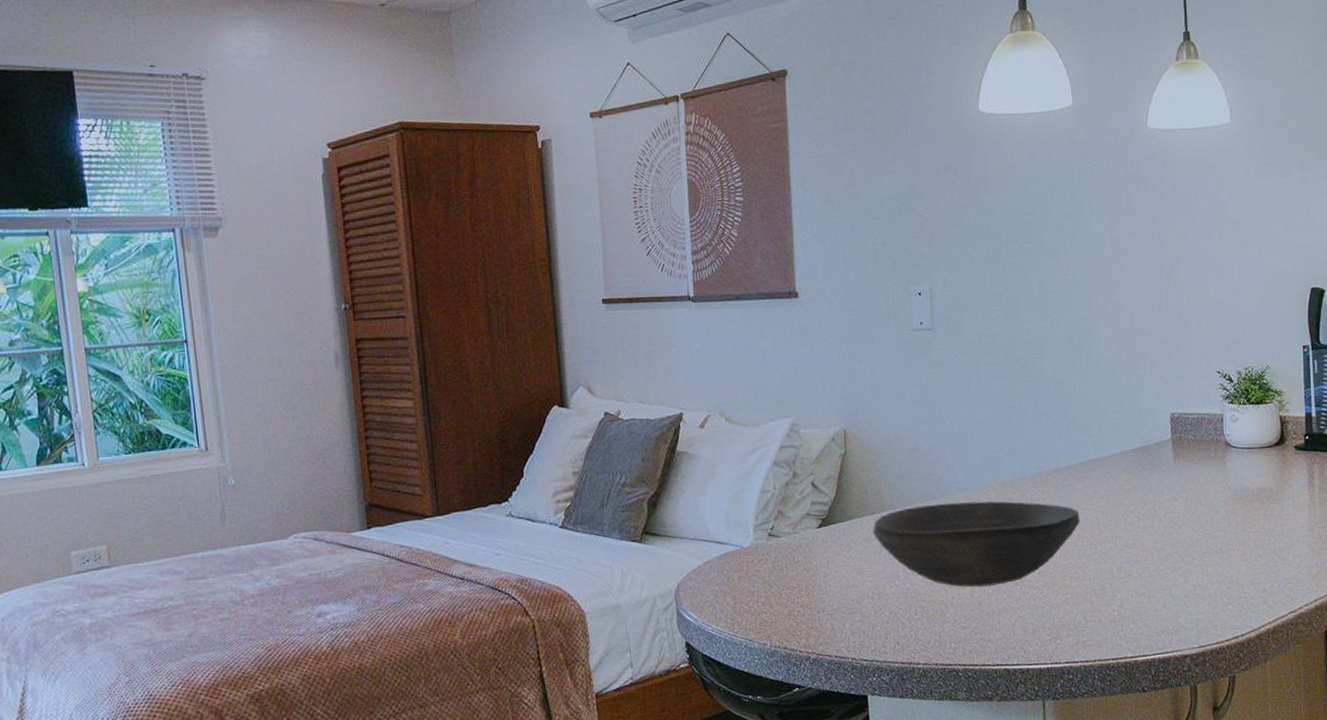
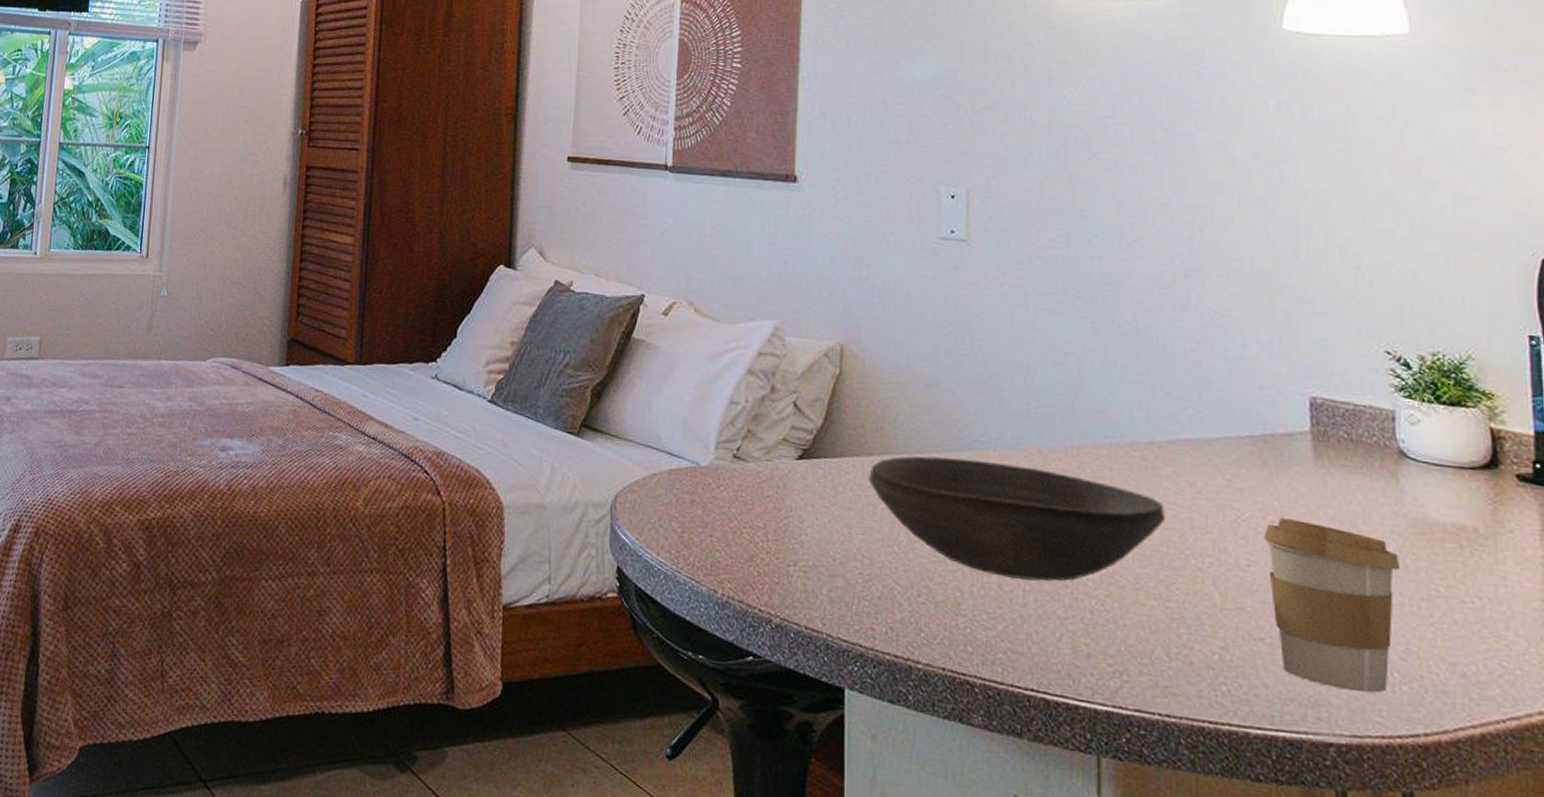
coffee cup: none [1143,504,1226,617] -> present [1263,517,1399,693]

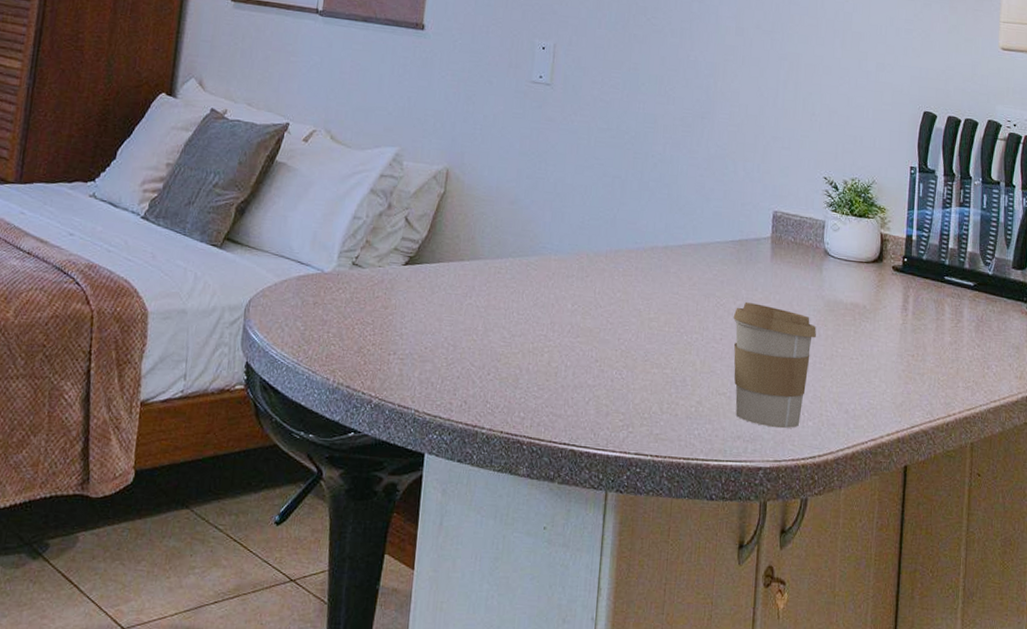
bowl: present [869,456,1165,581] -> none [459,260,670,358]

